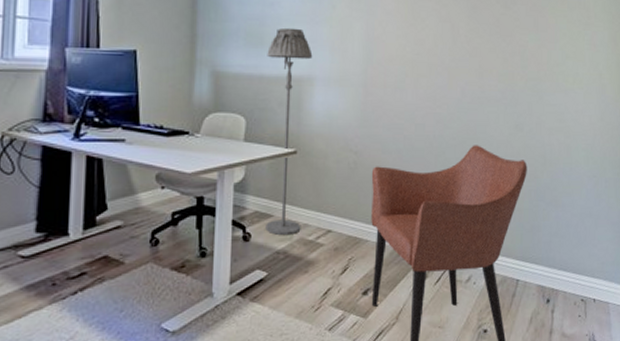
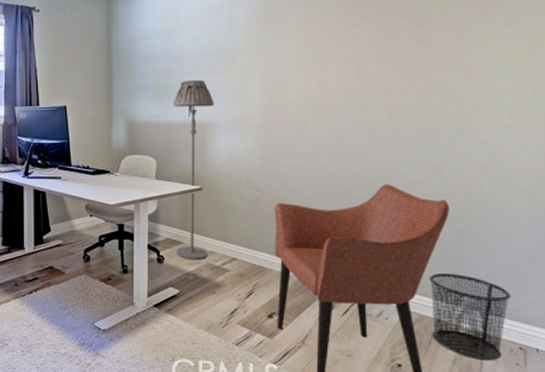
waste bin: none [511,232,575,316] -> present [429,272,511,361]

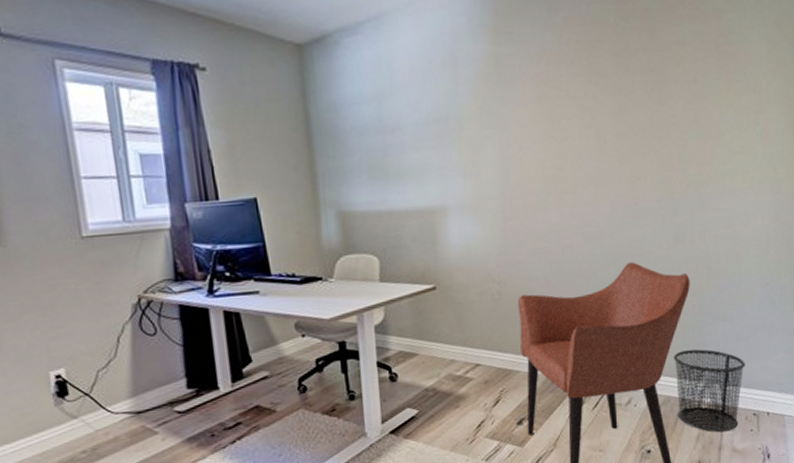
floor lamp: present [173,79,215,259] -> none [393,155,448,373]

